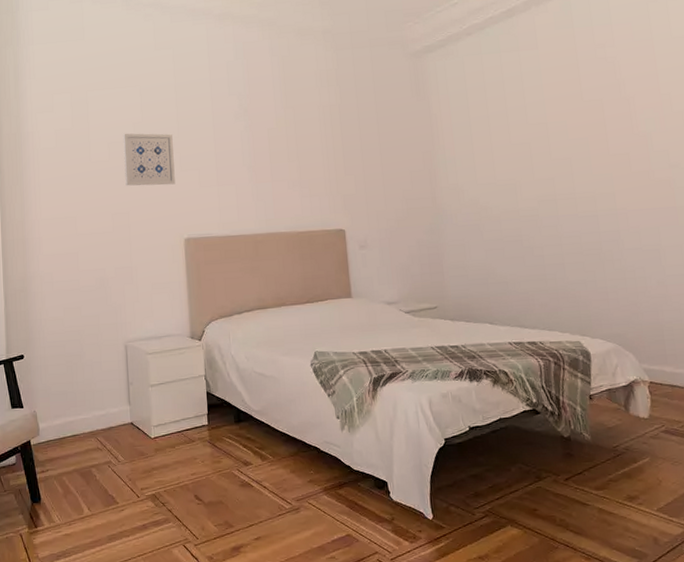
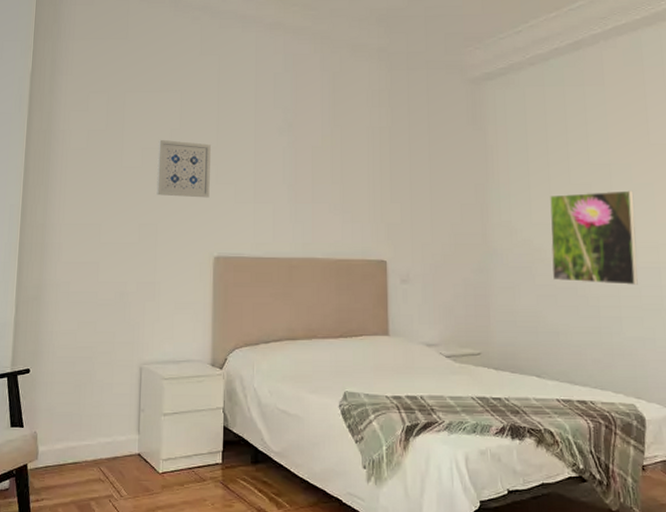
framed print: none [493,146,578,235] -> present [550,190,638,285]

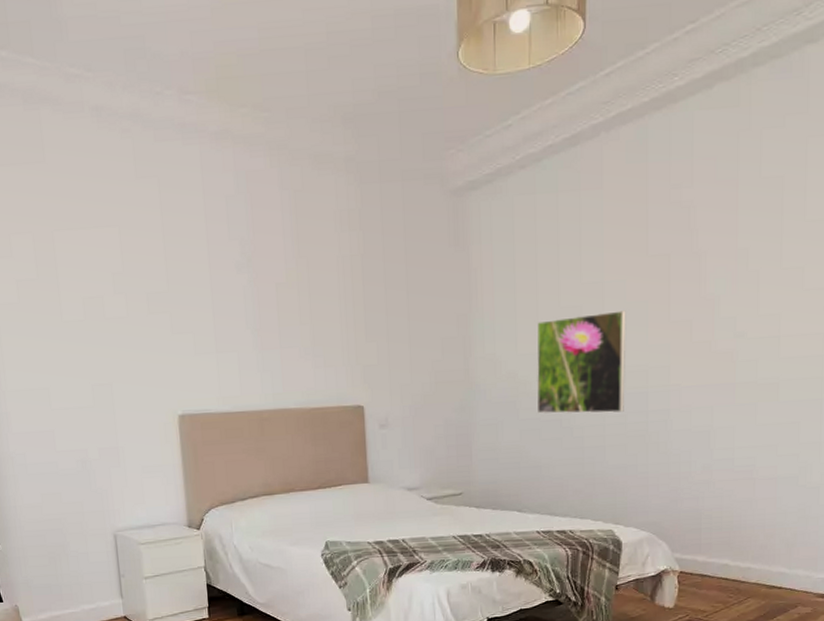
wall art: present [156,139,211,198] -> none [100,286,166,352]

